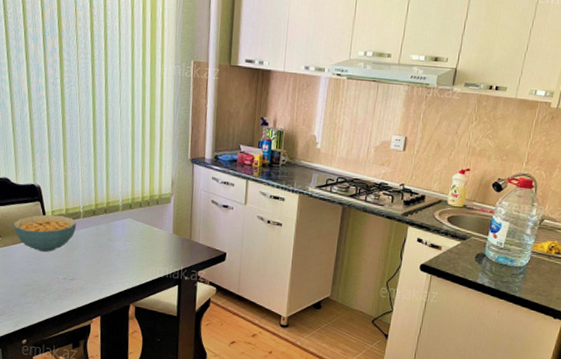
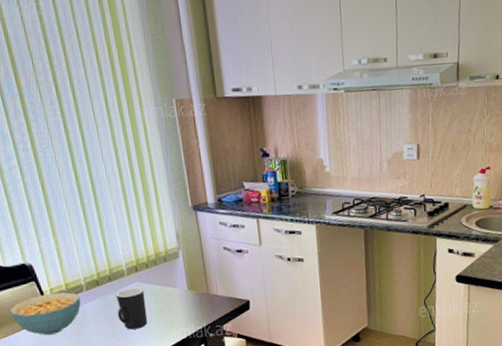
mug: none [106,222,134,261] -> present [116,287,148,330]

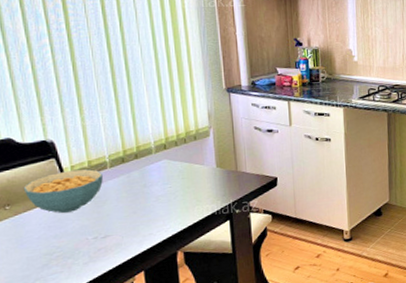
mug: present [116,287,148,330] -> none [141,164,173,207]

